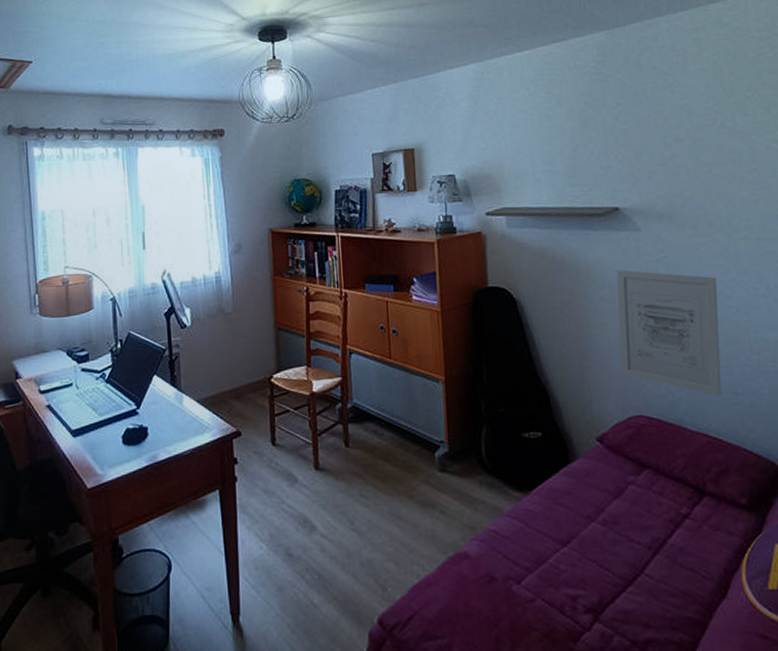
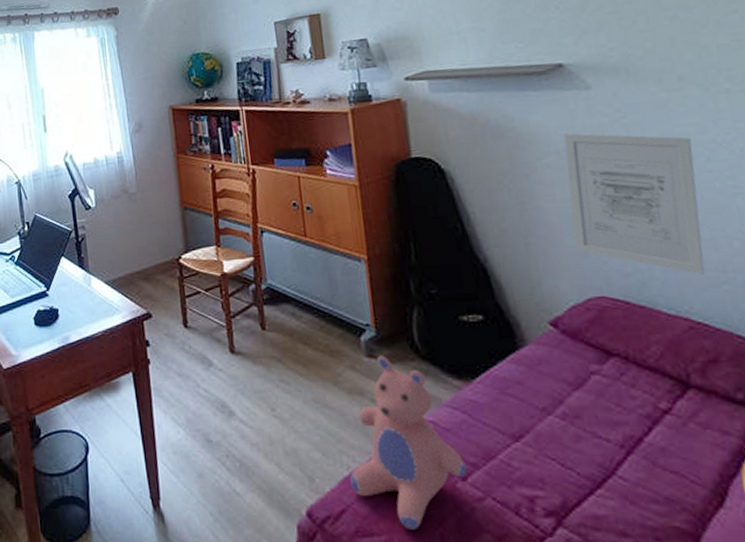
teddy bear: none [419,470,522,631] -> present [350,355,467,530]

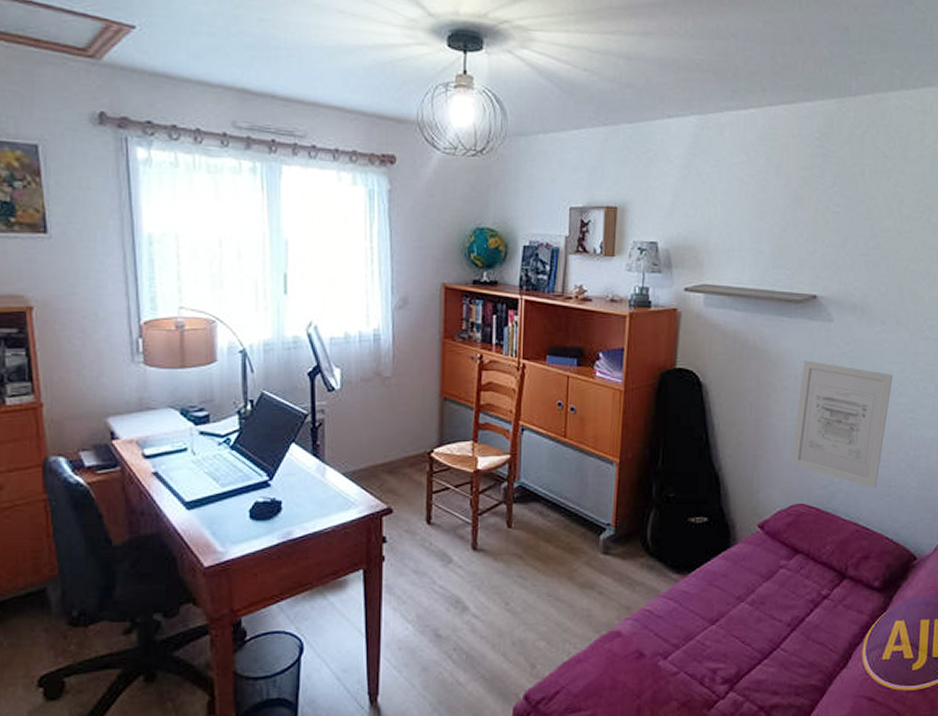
teddy bear: present [350,355,467,530] -> none [569,552,669,703]

